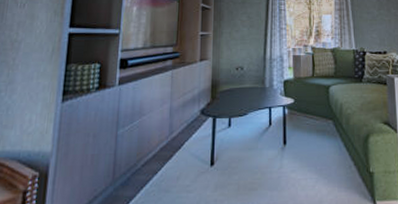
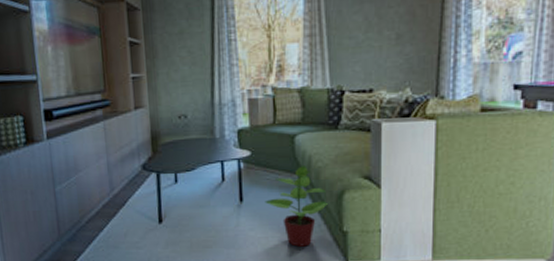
potted plant: none [305,112,357,188] -> present [265,166,329,247]

